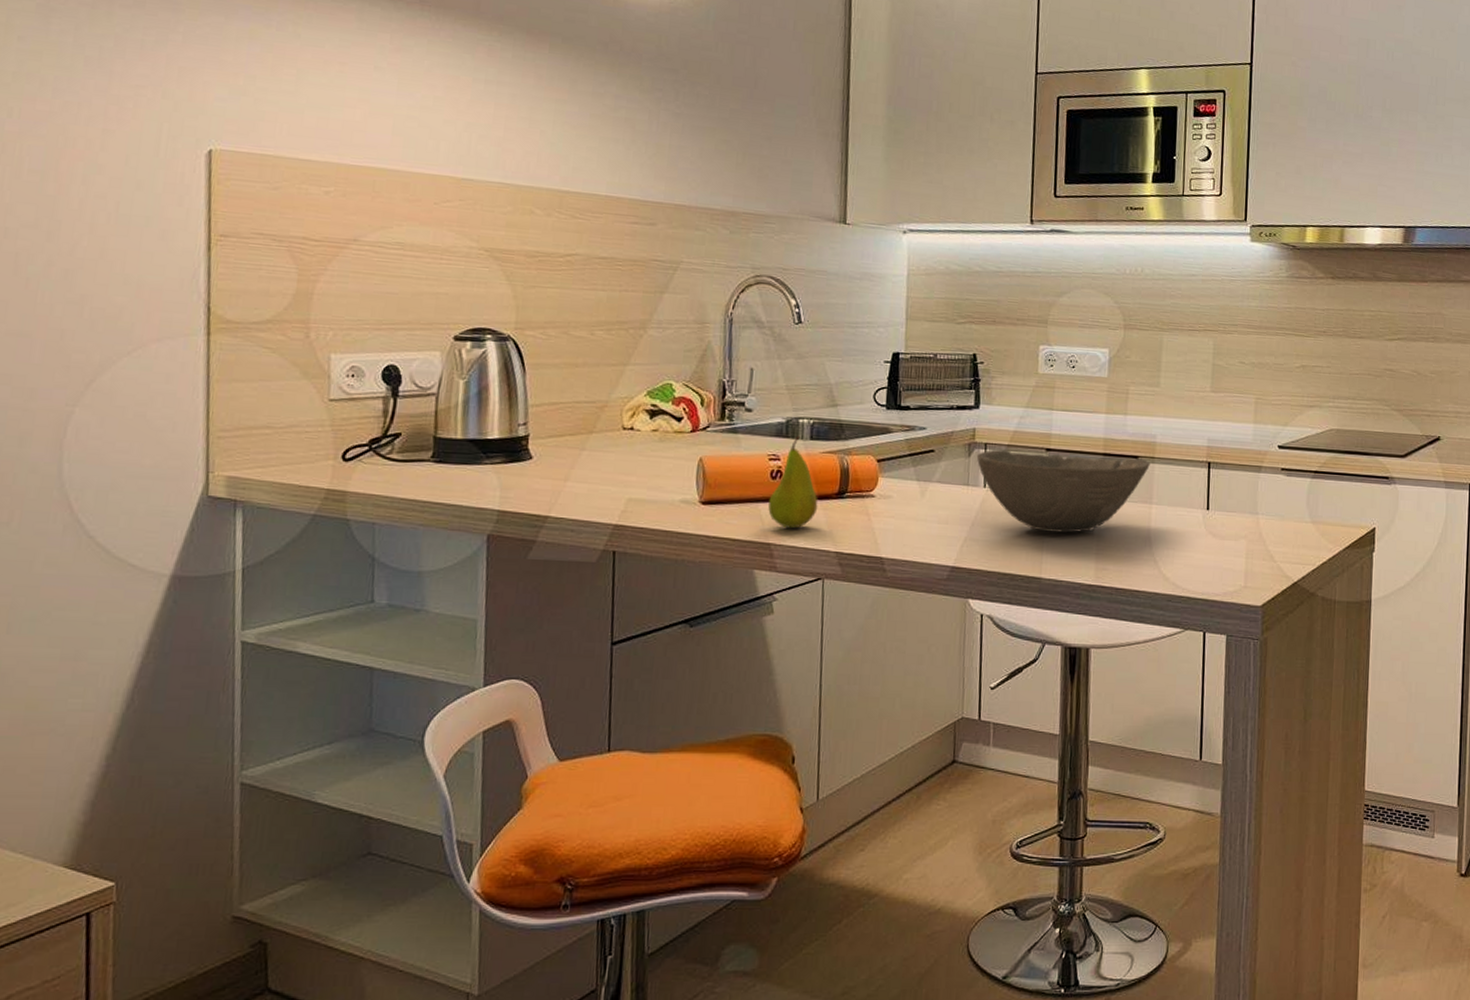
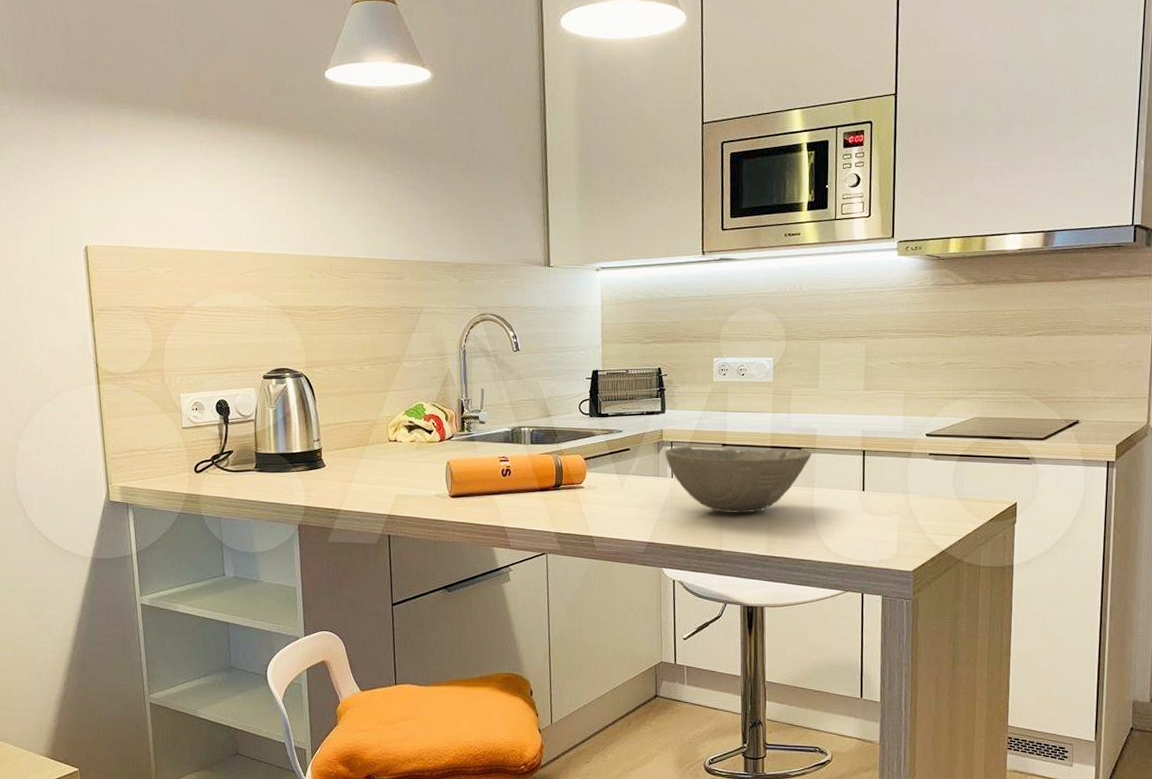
fruit: present [768,435,818,529] -> none [501,441,540,515]

